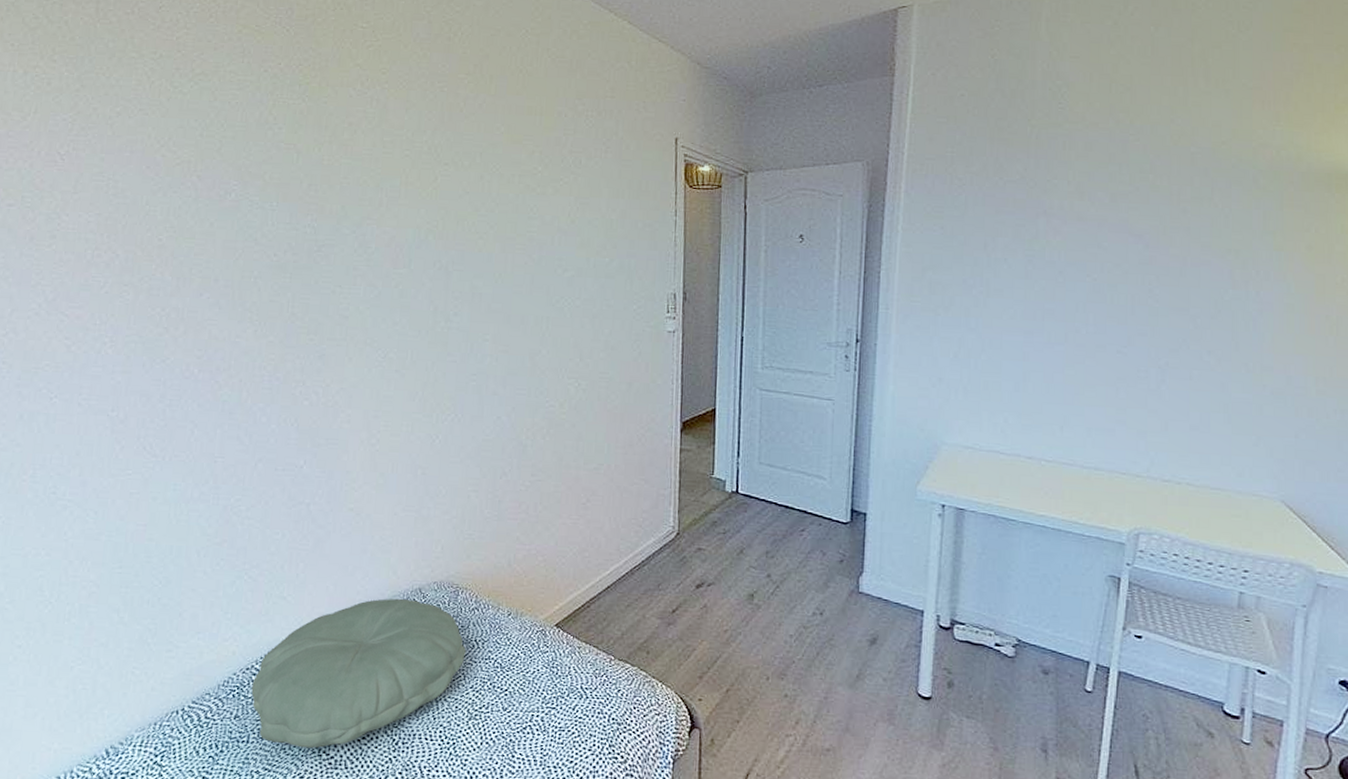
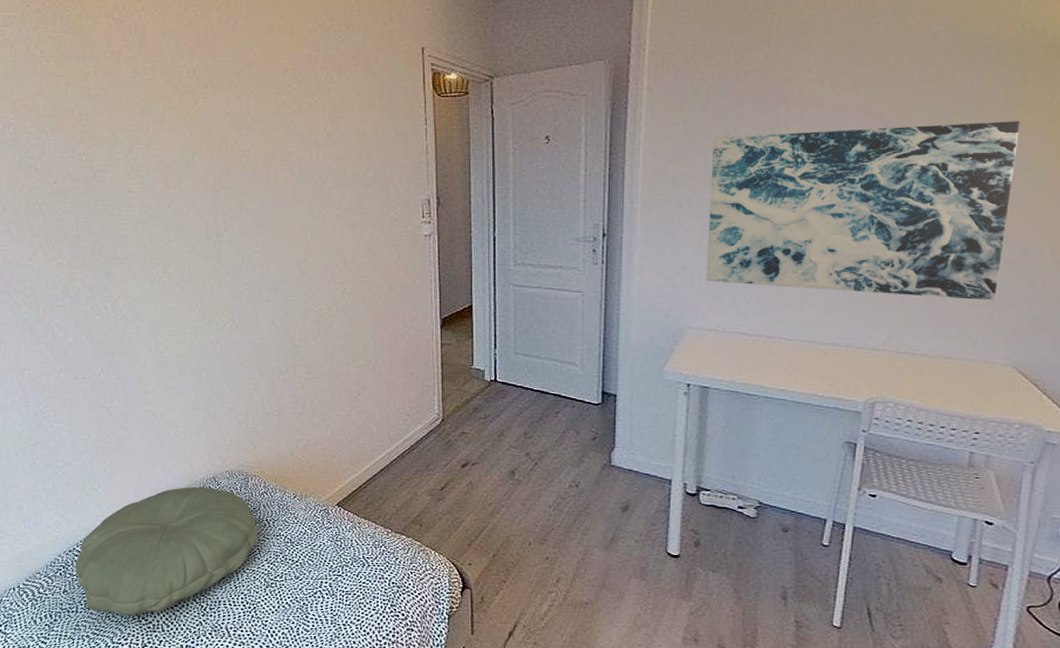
wall art: none [963,245,1280,430] -> present [707,121,1021,301]

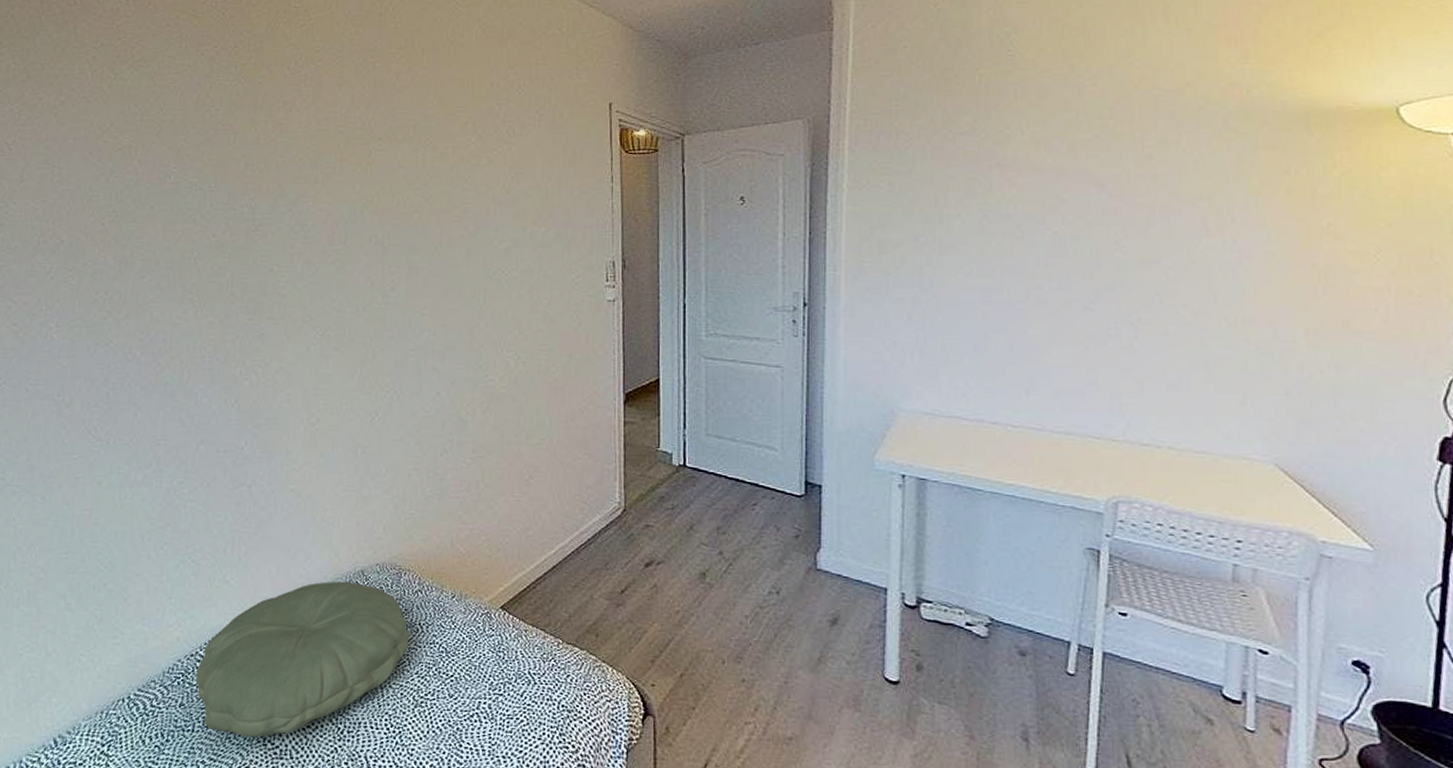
wall art: present [707,121,1021,301] -> none [919,190,1257,388]

